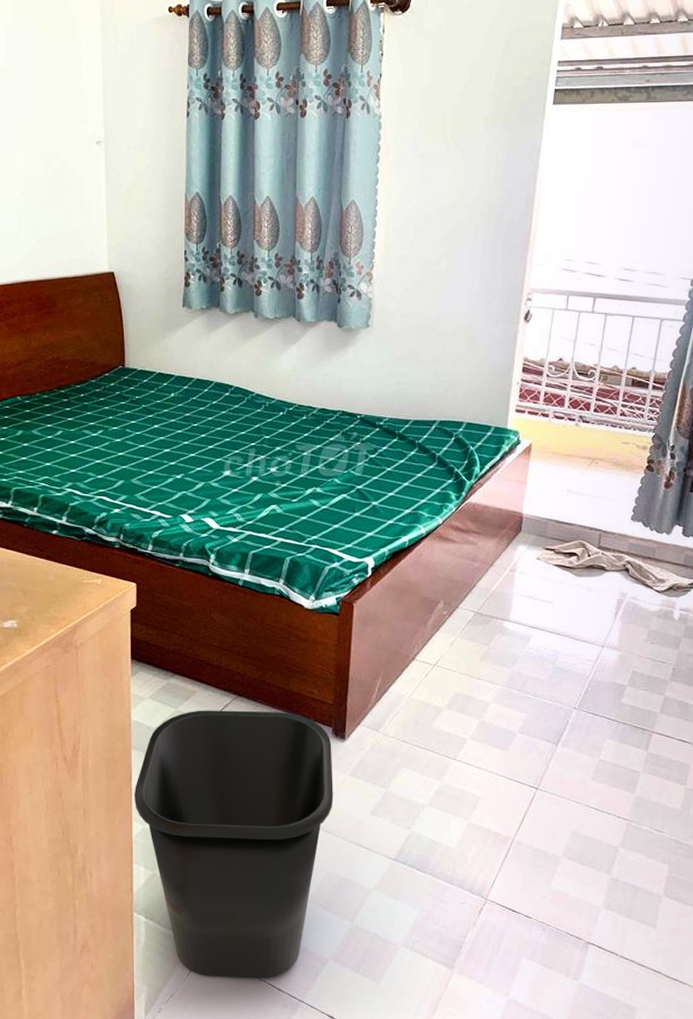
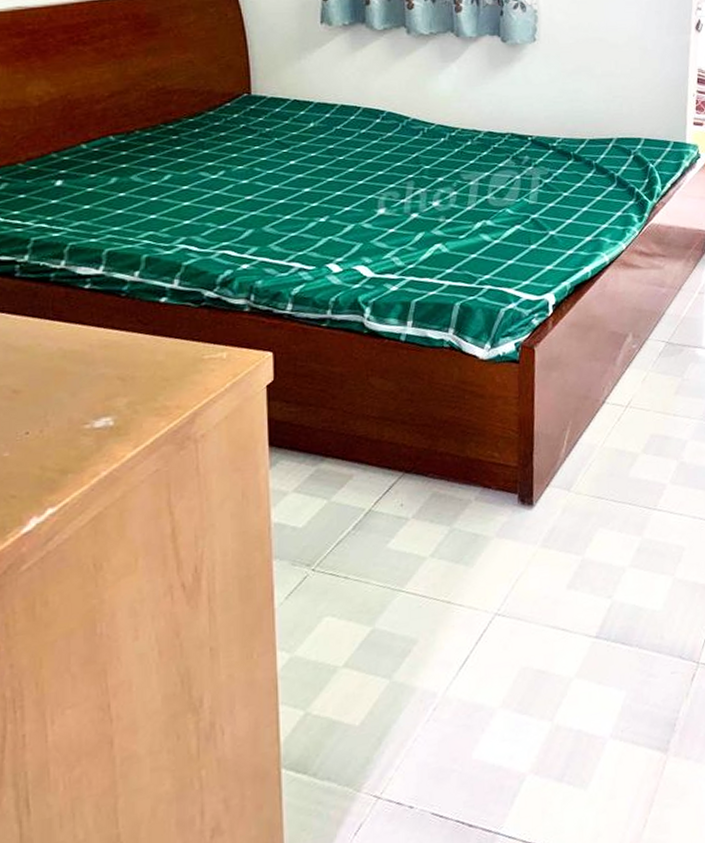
waste bin: present [133,710,333,979] -> none [277,484,524,831]

